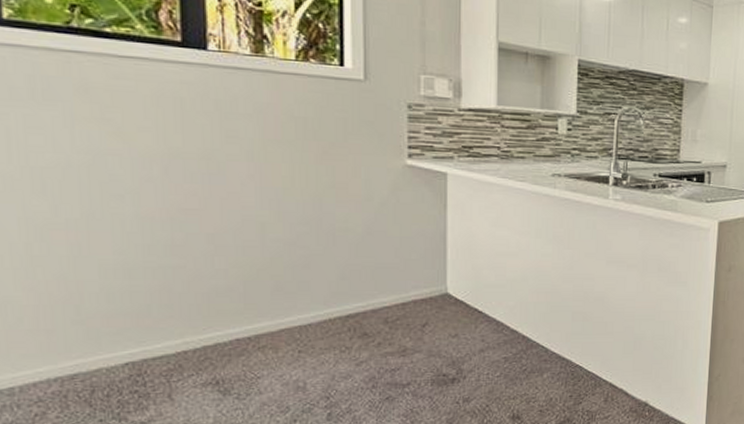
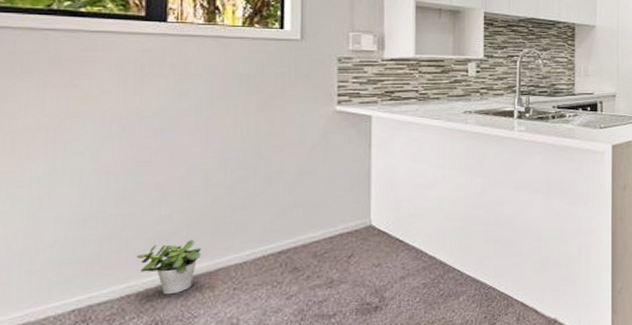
potted plant: none [191,298,261,354] -> present [137,240,201,295]

